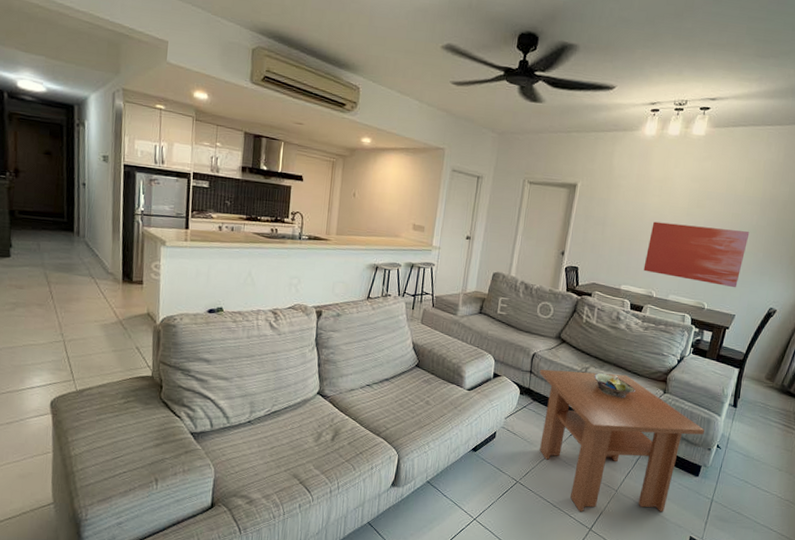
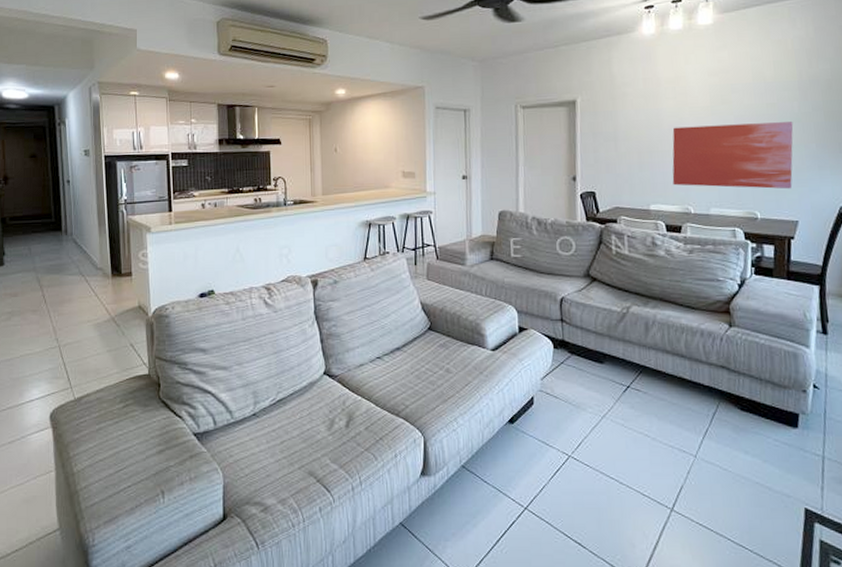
coffee table: present [539,369,705,512] -> none [572,310,793,487]
decorative bowl: present [594,373,635,398] -> none [638,311,693,339]

